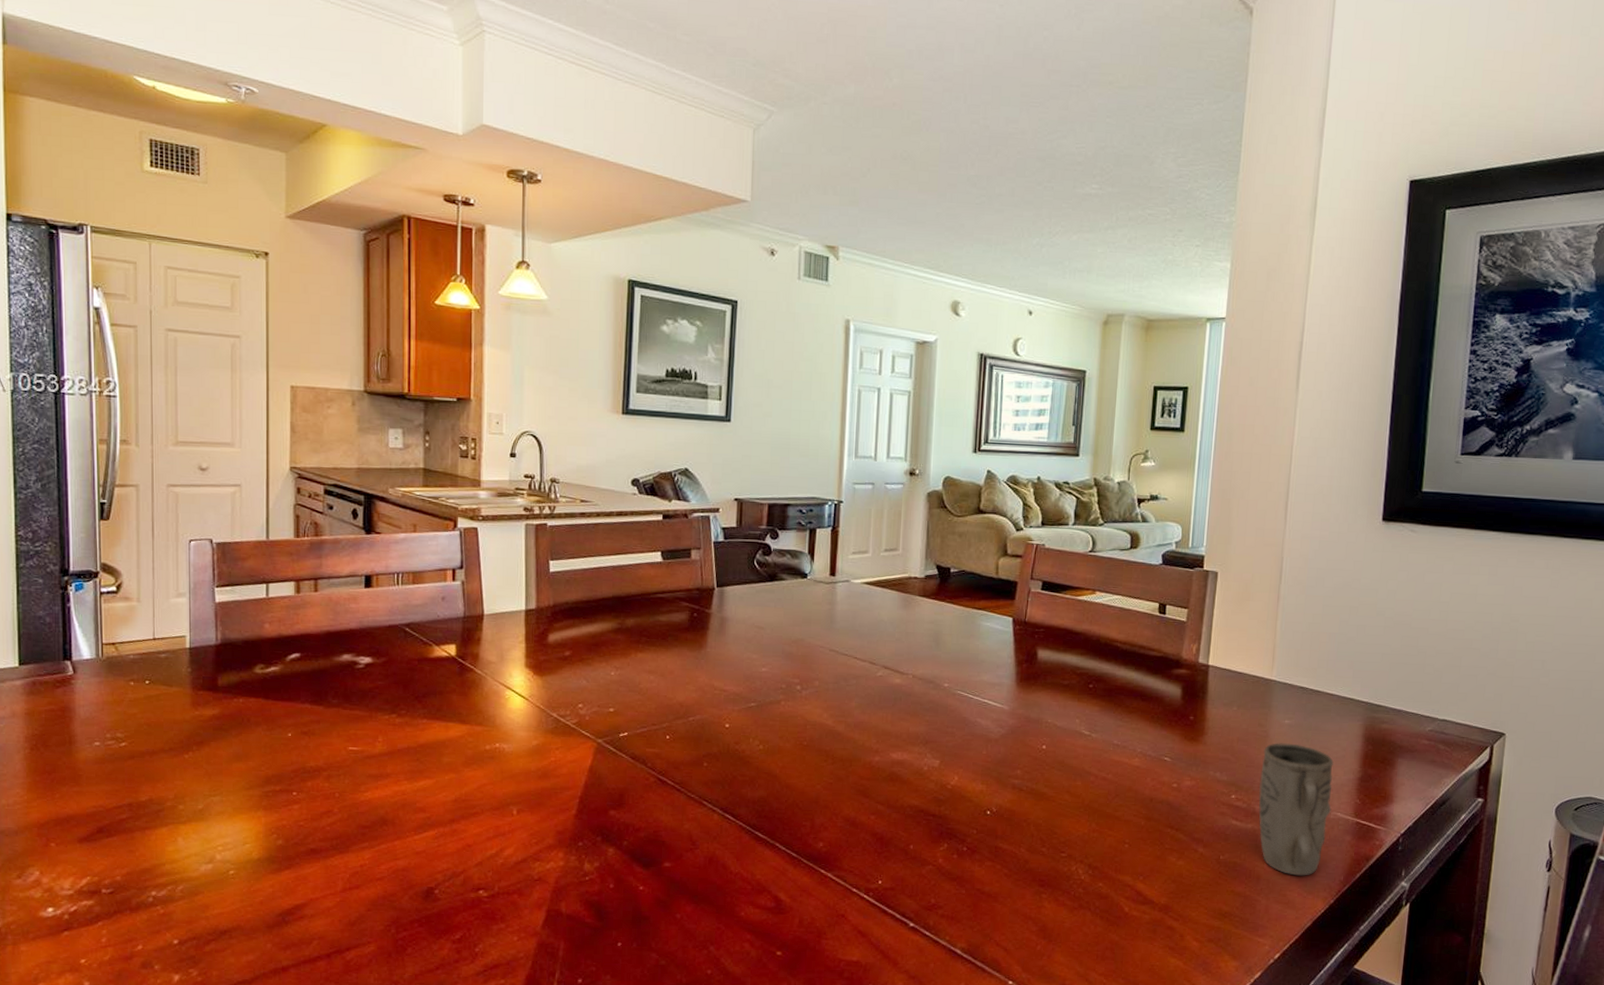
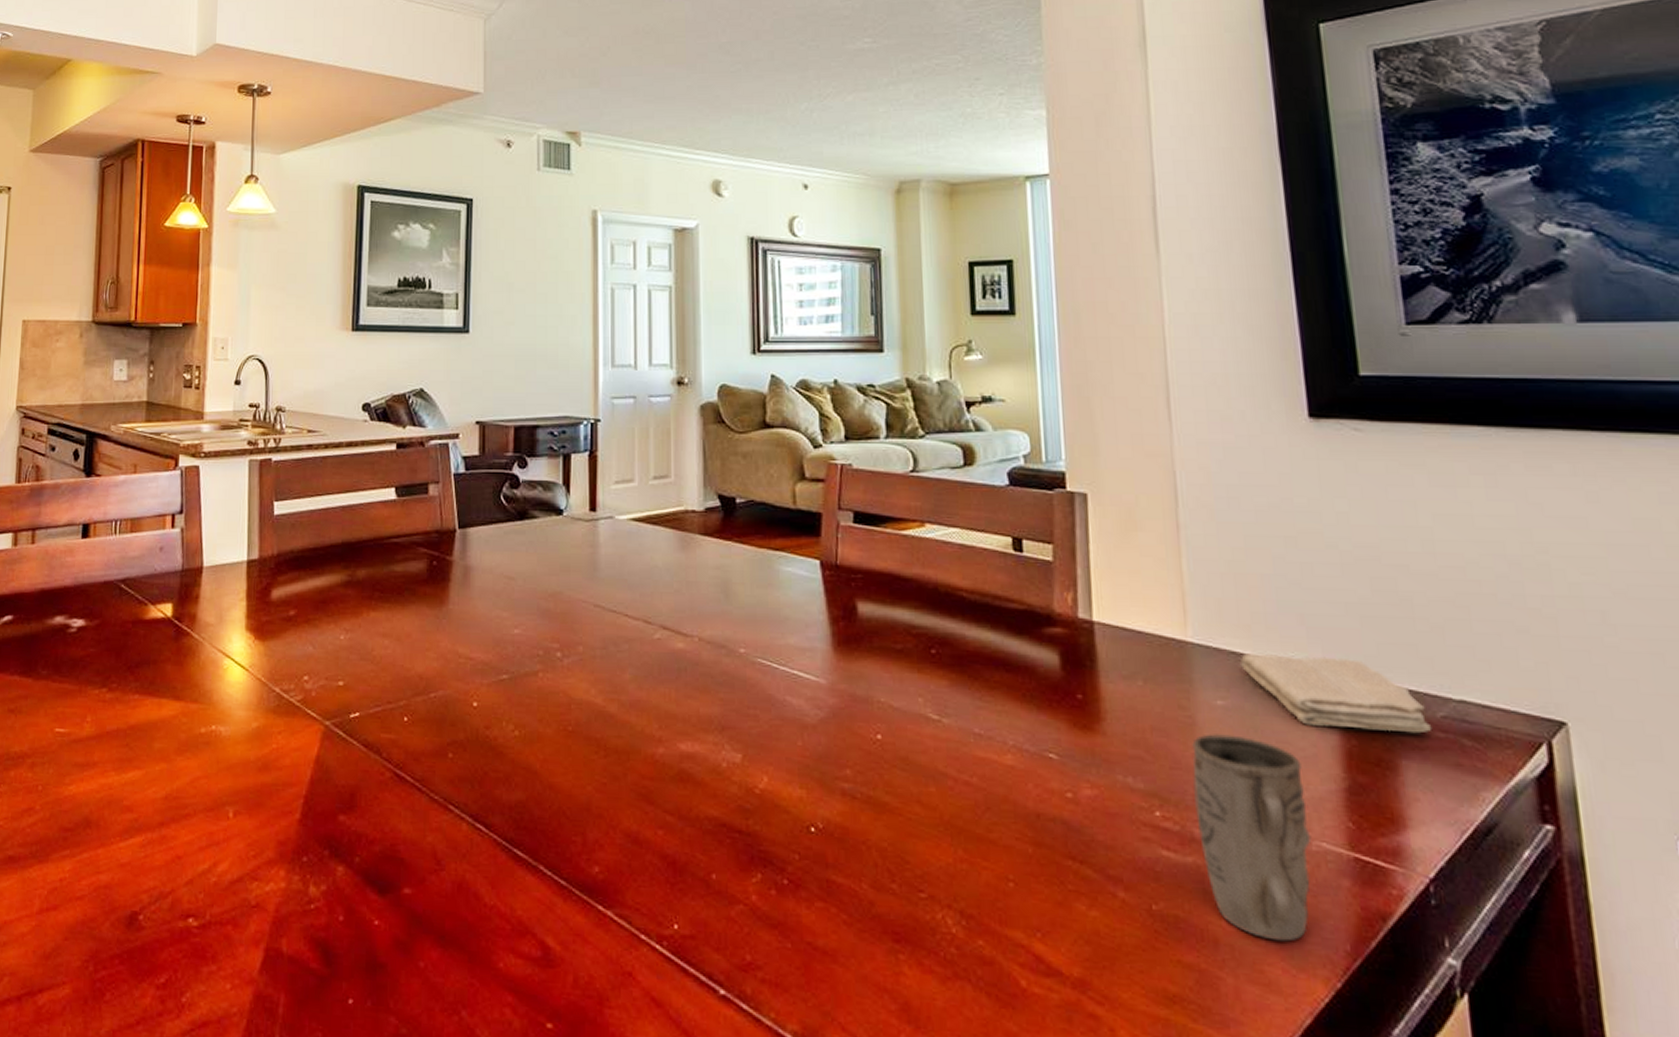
washcloth: none [1304,688,1422,742] -> present [1239,653,1432,734]

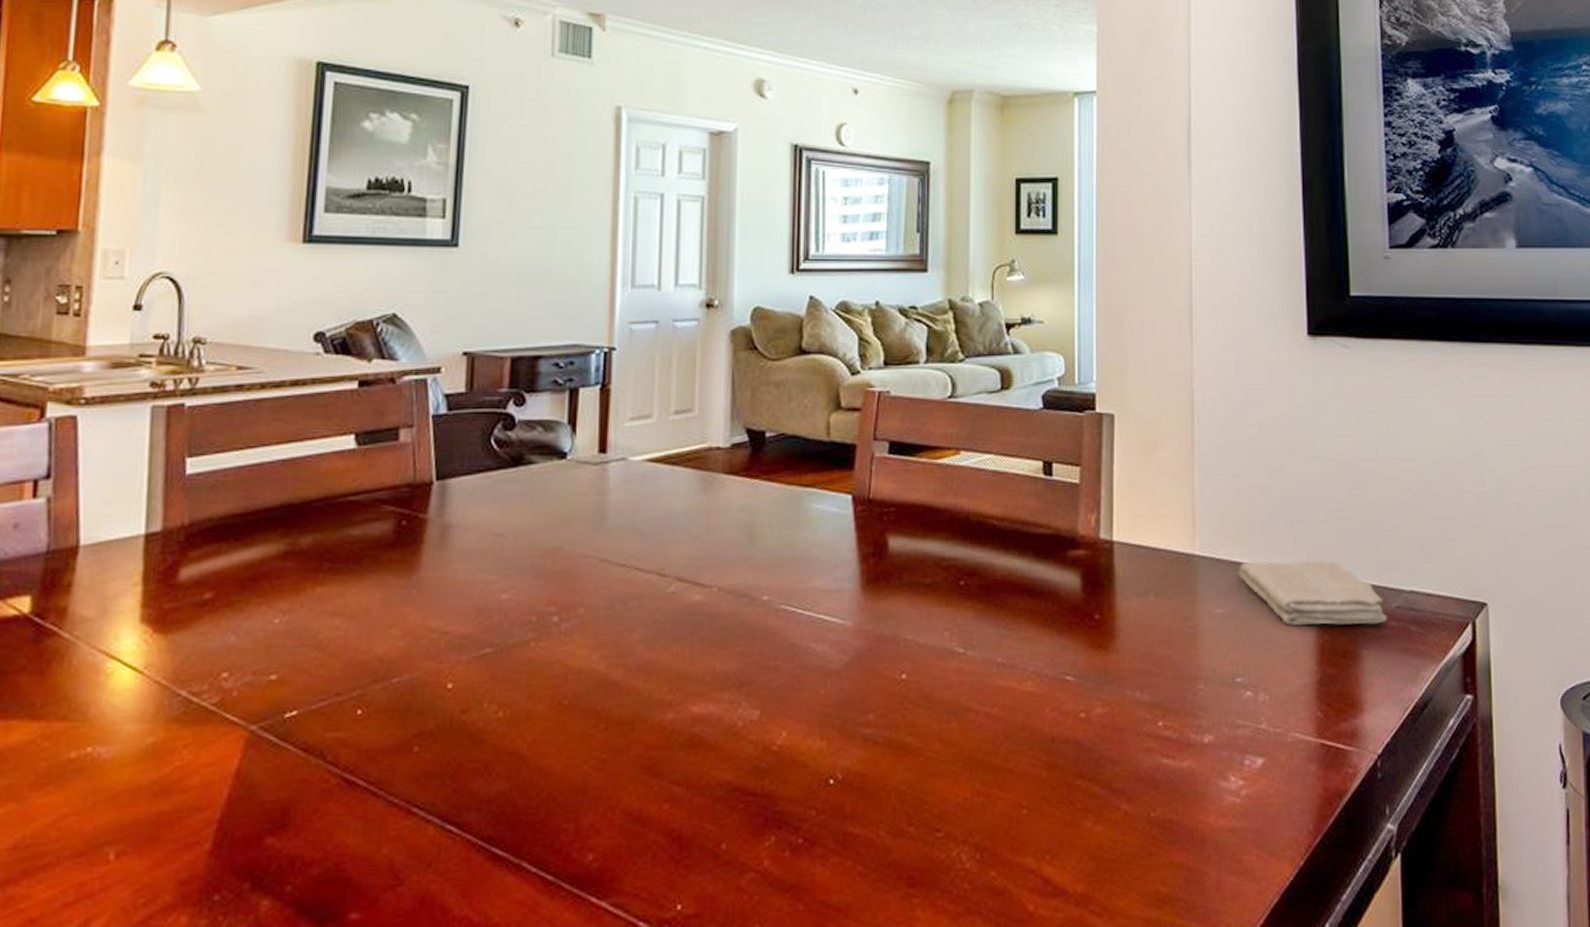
mug: present [1192,734,1312,942] -> none [1192,641,1288,830]

